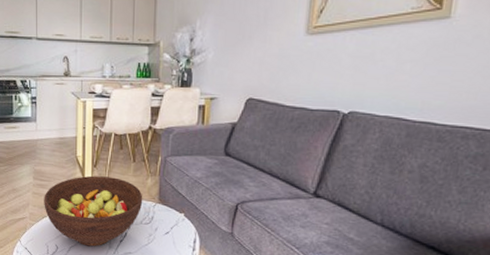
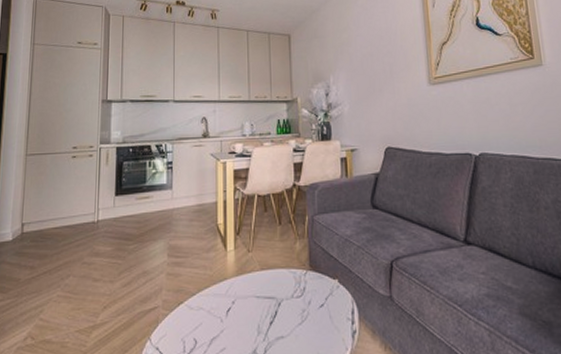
fruit bowl: present [44,175,143,247] -> none [180,245,293,335]

